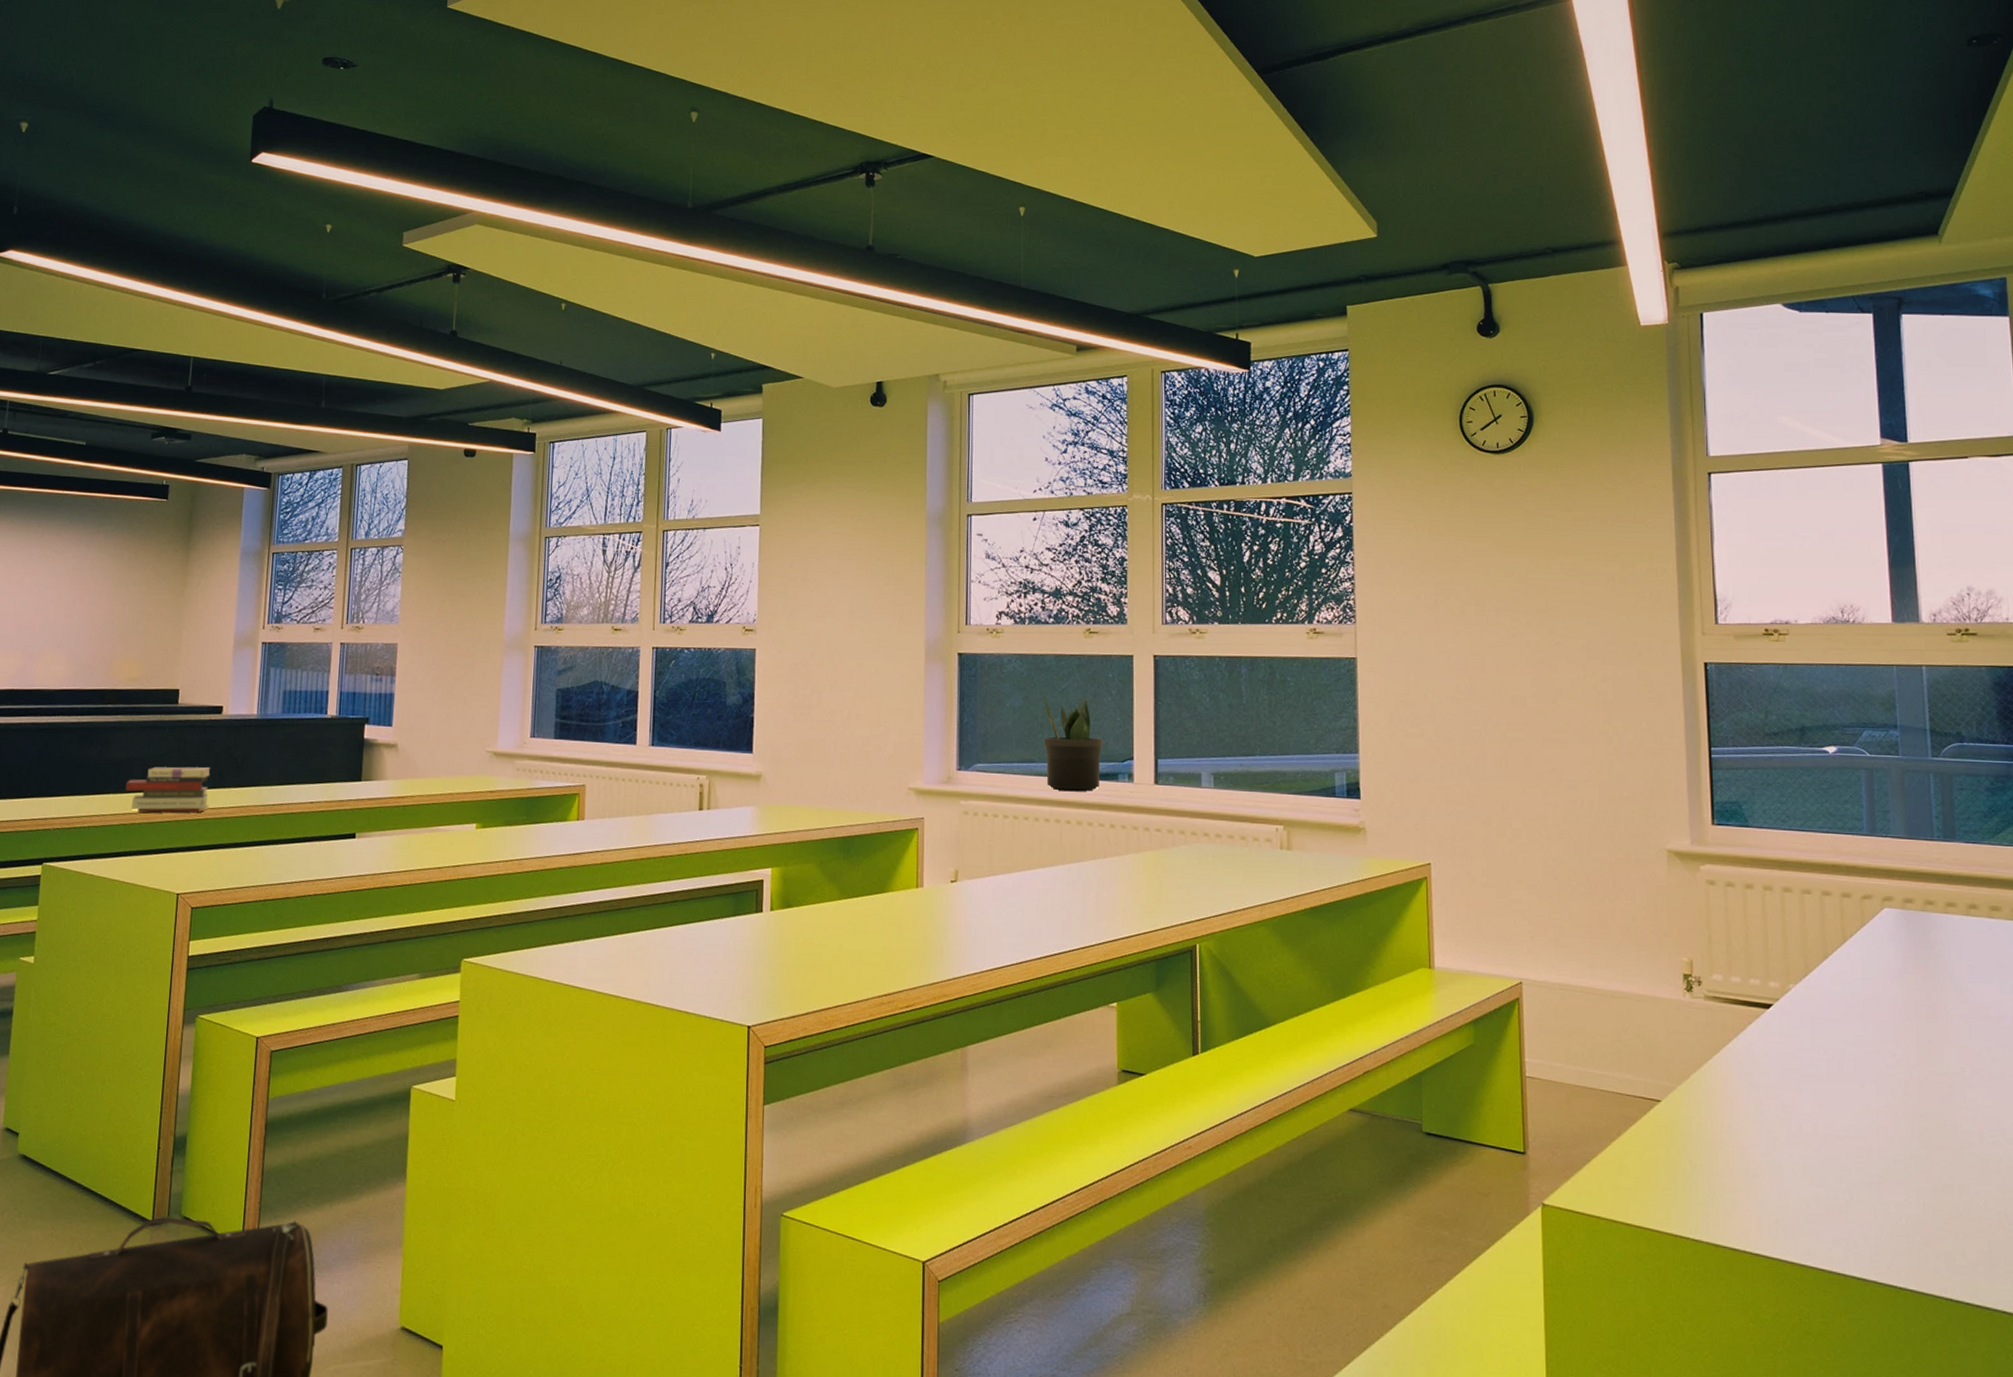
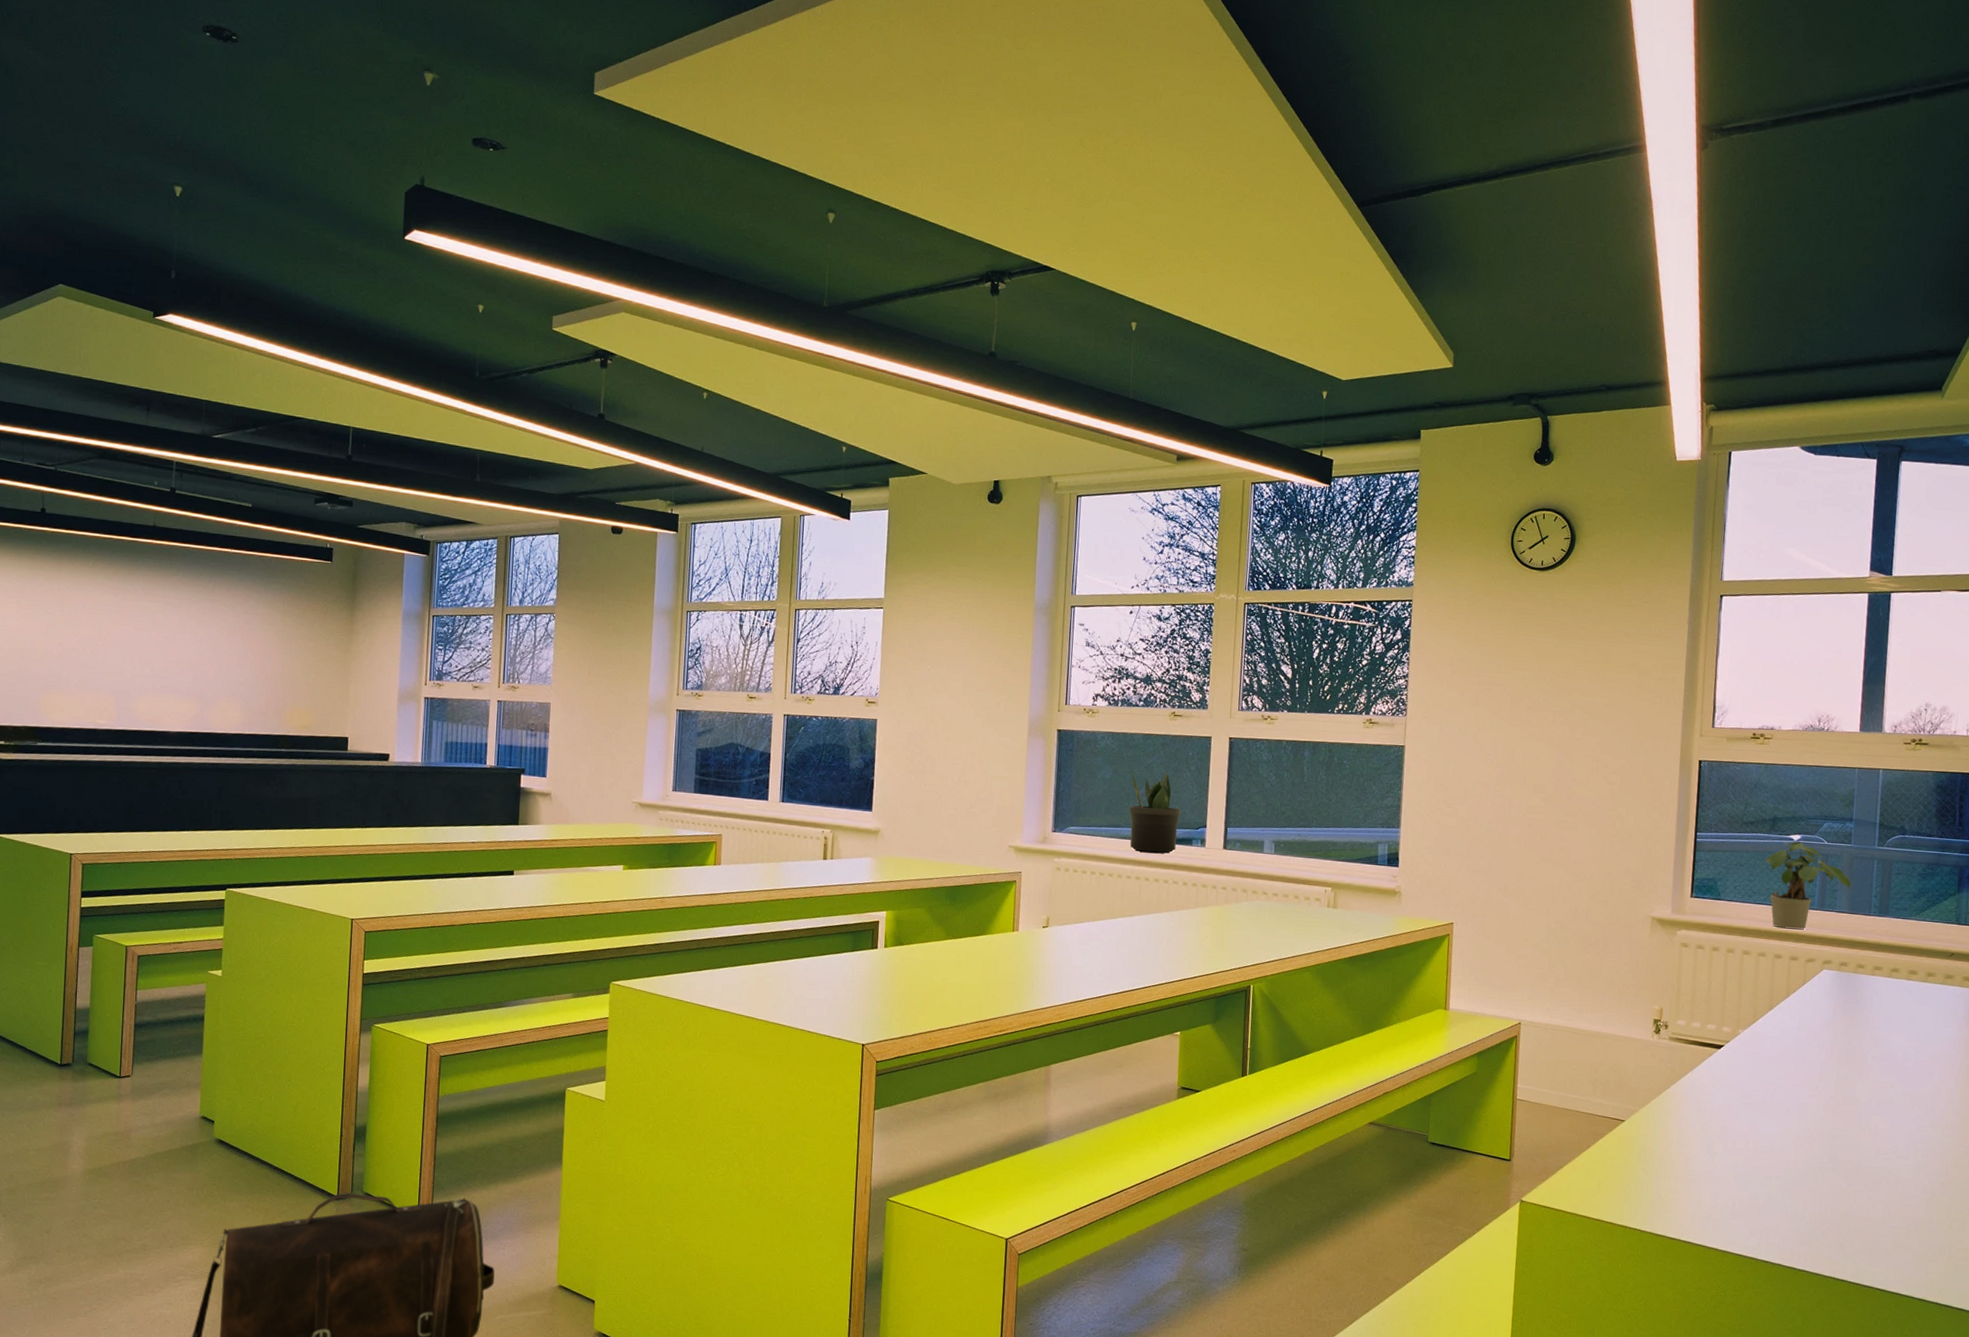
books: present [125,766,211,813] -> none [300,806,380,848]
potted plant: none [1796,753,1905,860] -> present [1765,841,1851,930]

